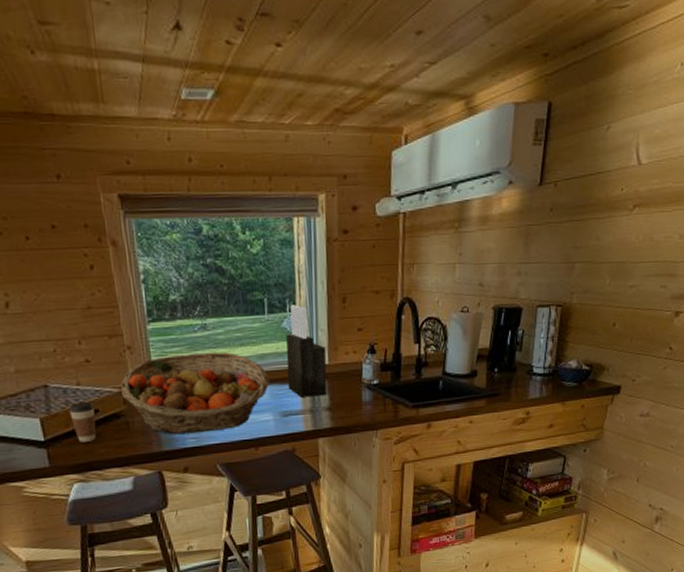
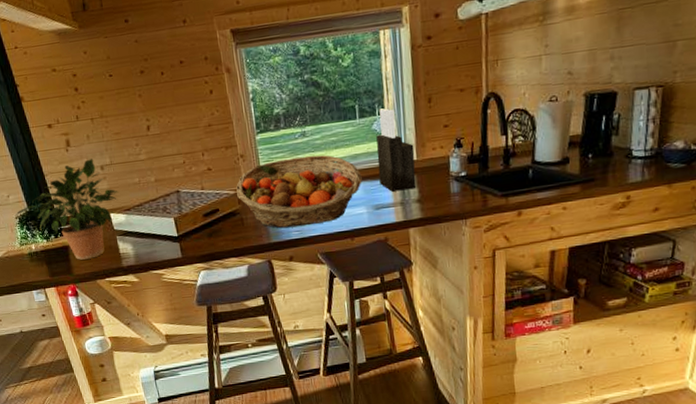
coffee cup: present [69,401,97,442] -> none [196,202,218,237]

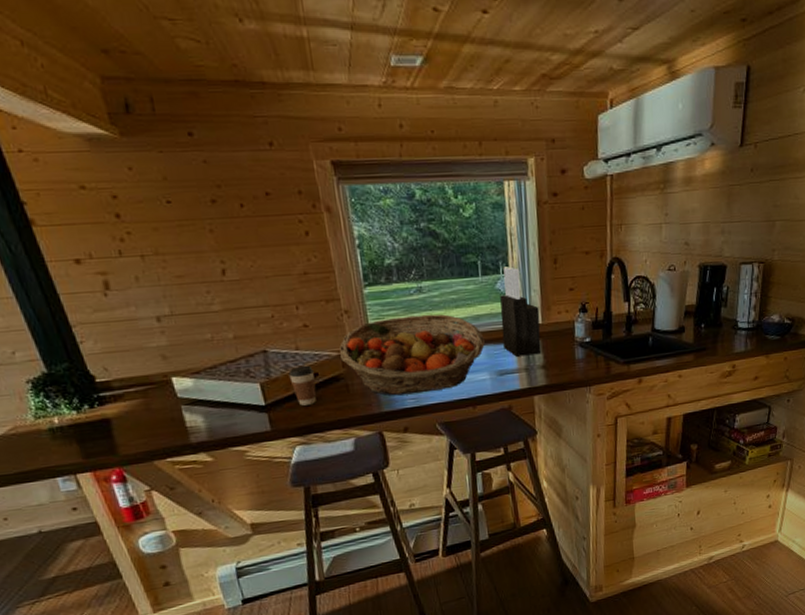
potted plant: present [15,159,119,260] -> none [26,307,183,436]
coffee cup: none [196,202,218,237] -> present [288,365,317,406]

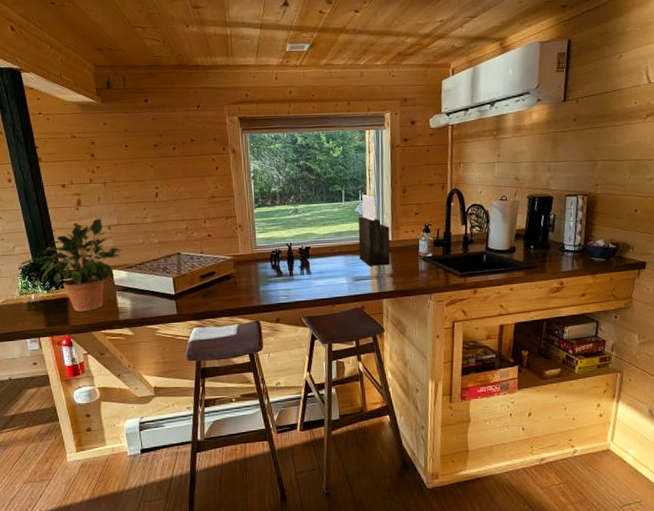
potted plant: none [26,307,183,436] -> present [19,218,123,312]
coffee cup: present [288,365,317,406] -> none [194,265,213,296]
fruit basket: present [339,314,485,396] -> none [233,230,344,293]

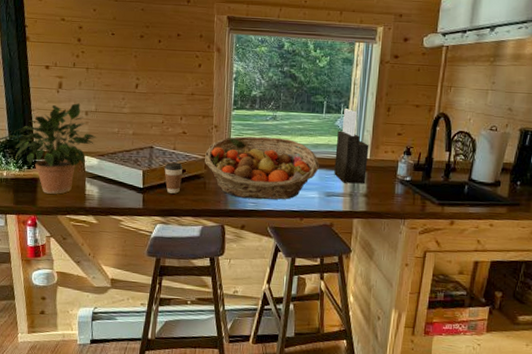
coffee cup: none [194,265,213,296] -> present [164,162,183,194]
fruit basket: none [233,230,344,293] -> present [205,136,319,200]

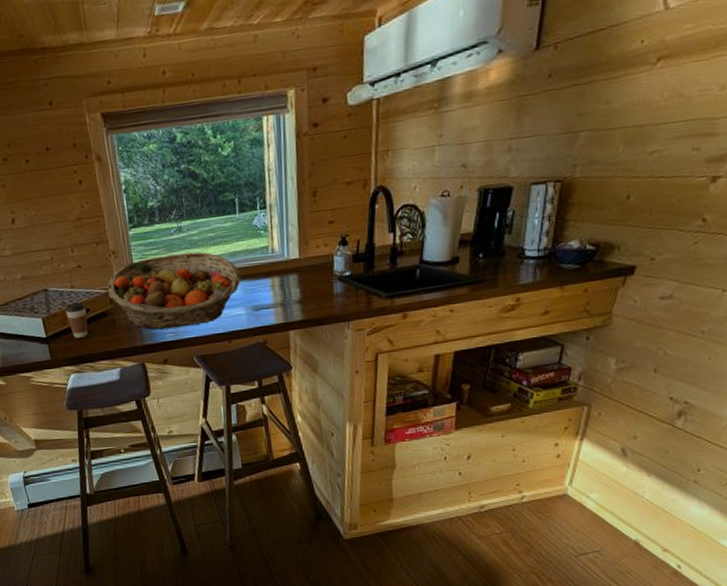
knife block: present [334,109,369,184] -> none [257,202,298,292]

